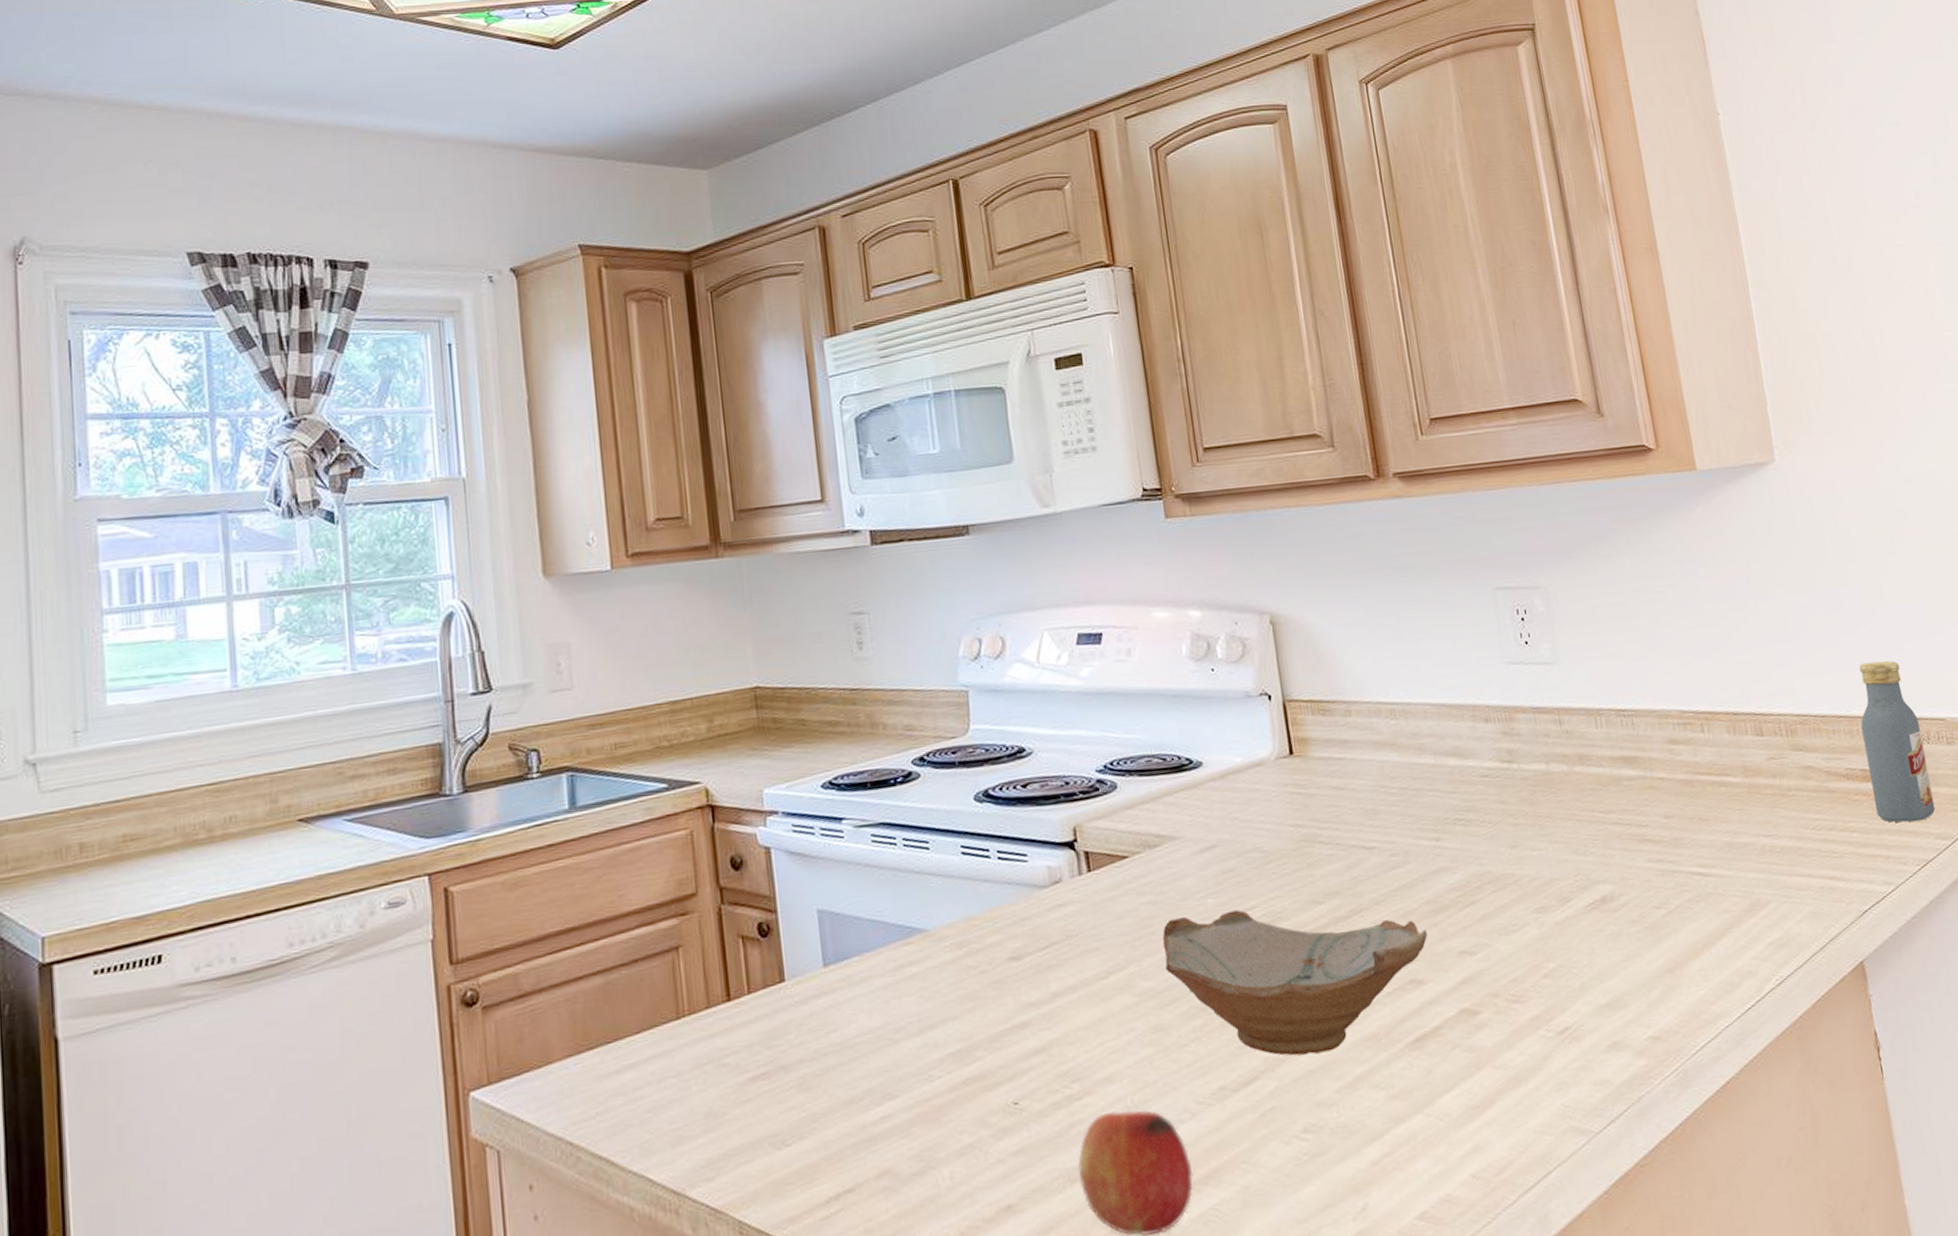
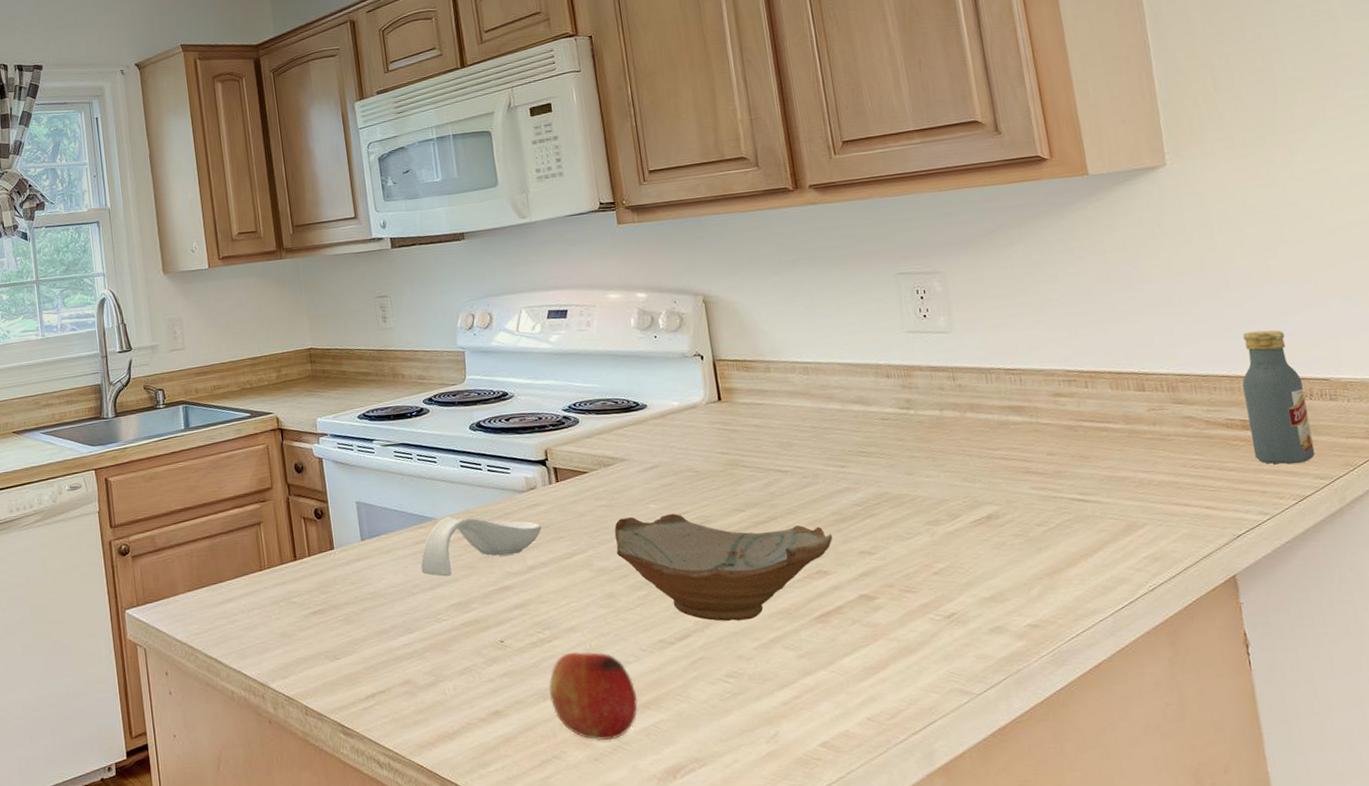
spoon rest: none [906,926,1069,1014] -> present [420,517,542,577]

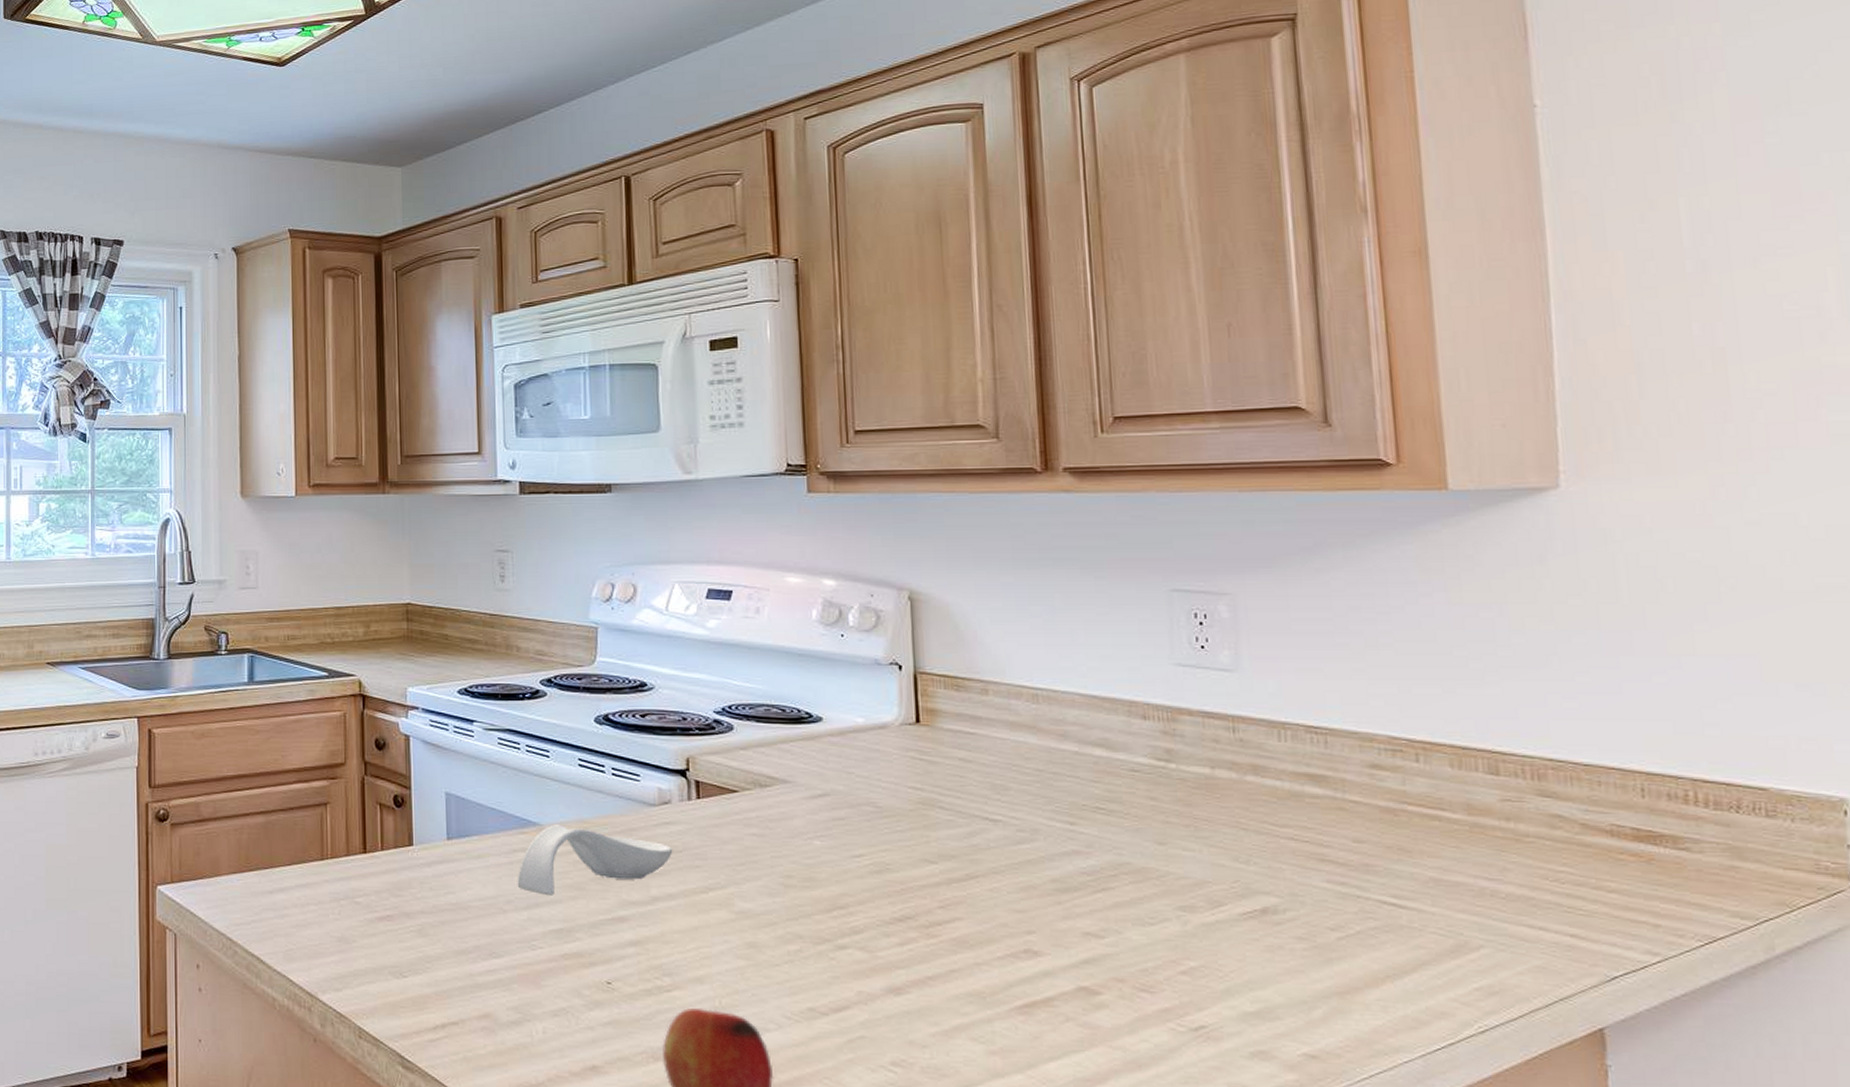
bowl: present [614,513,833,621] -> none [764,853,1050,999]
vodka: present [1242,330,1315,465] -> none [1639,715,1737,895]

